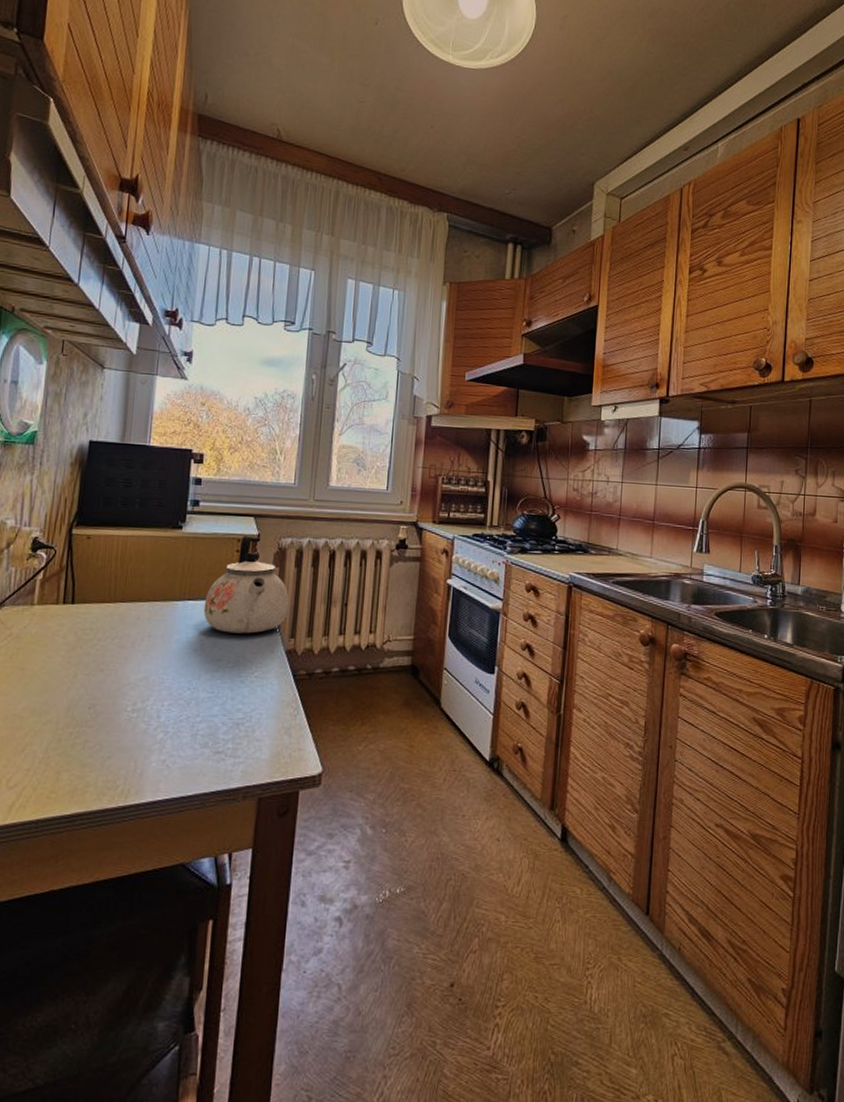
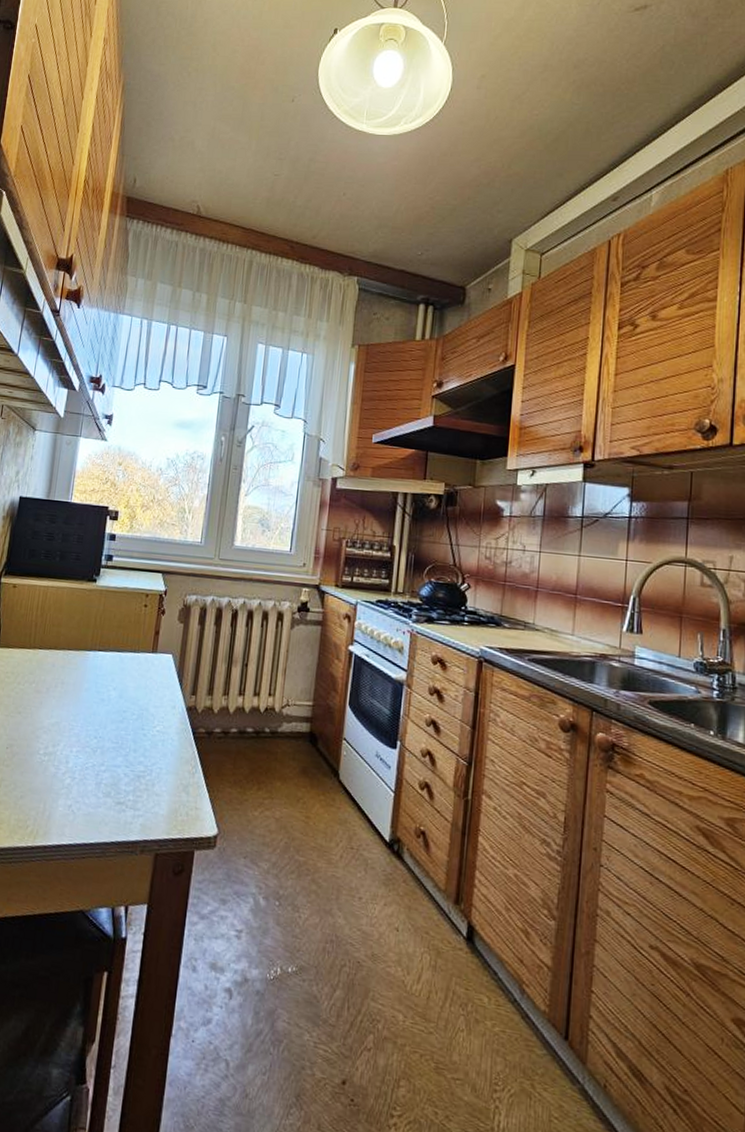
kettle: present [203,535,289,634] -> none [112,590,192,688]

